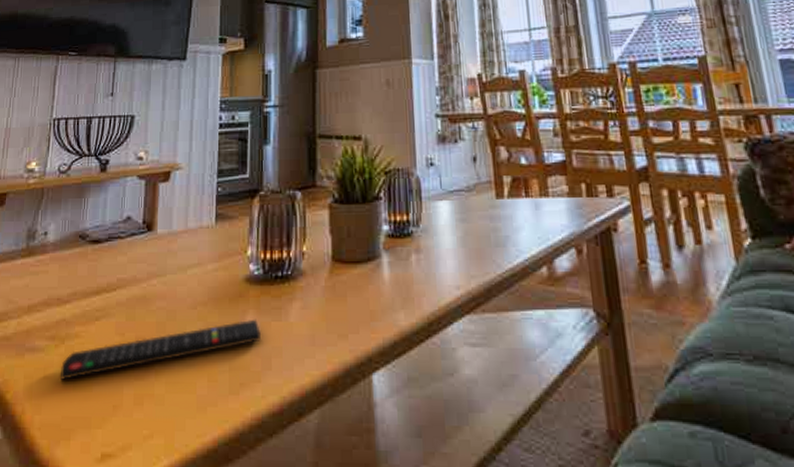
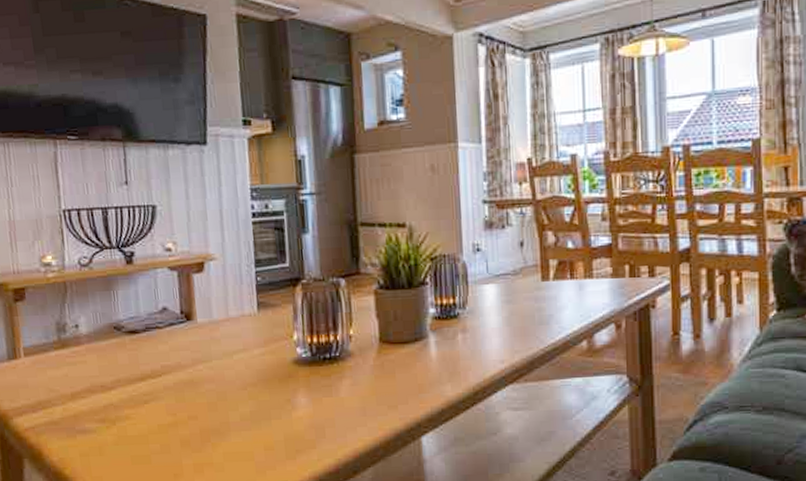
remote control: present [61,319,261,380] -> none [116,396,313,456]

